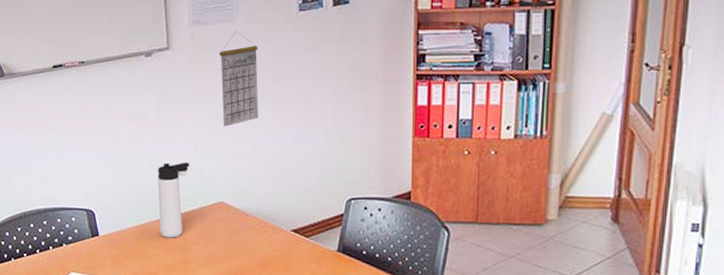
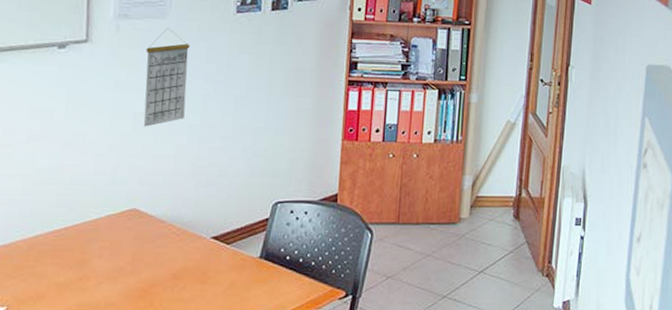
thermos bottle: present [157,162,190,238] -> none [54,164,100,252]

